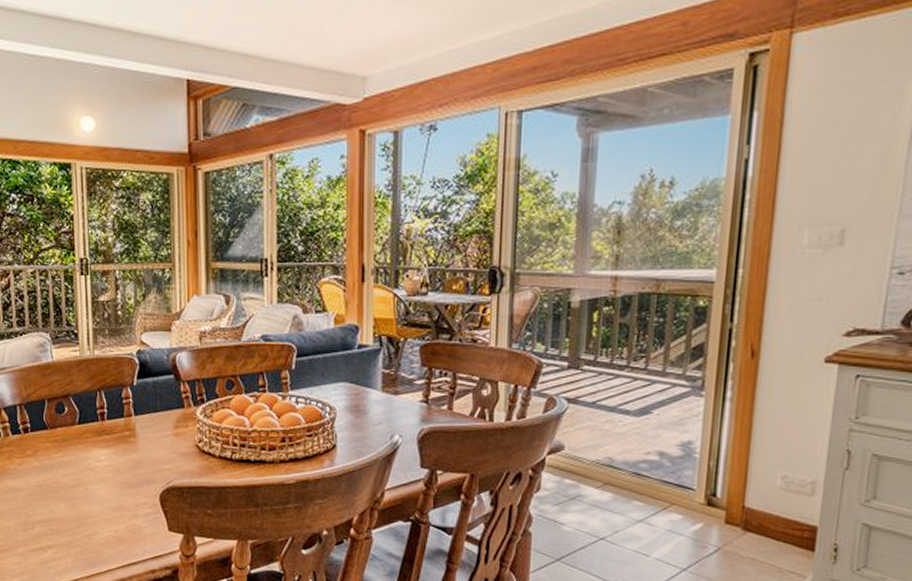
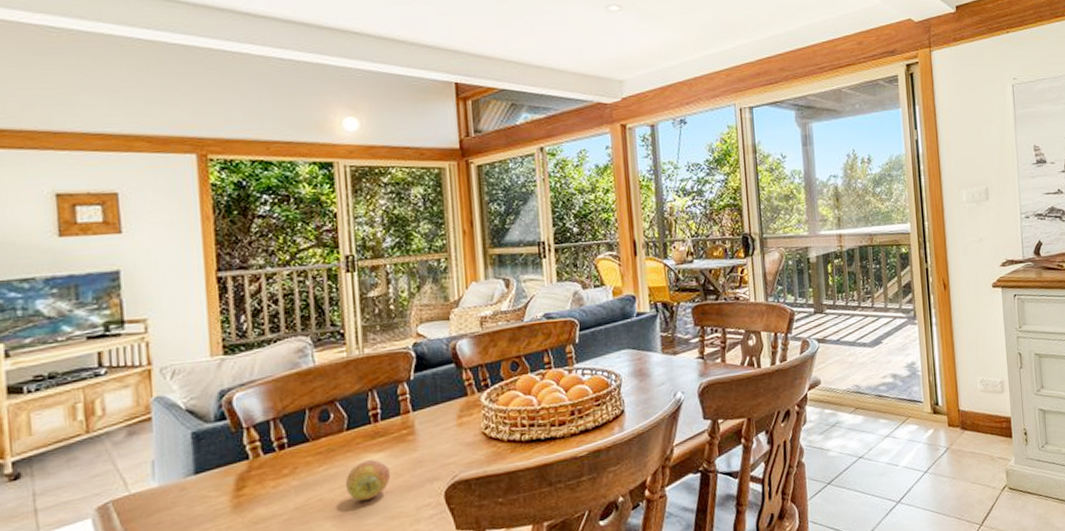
apple: none [76,453,113,489] -> present [345,459,390,501]

